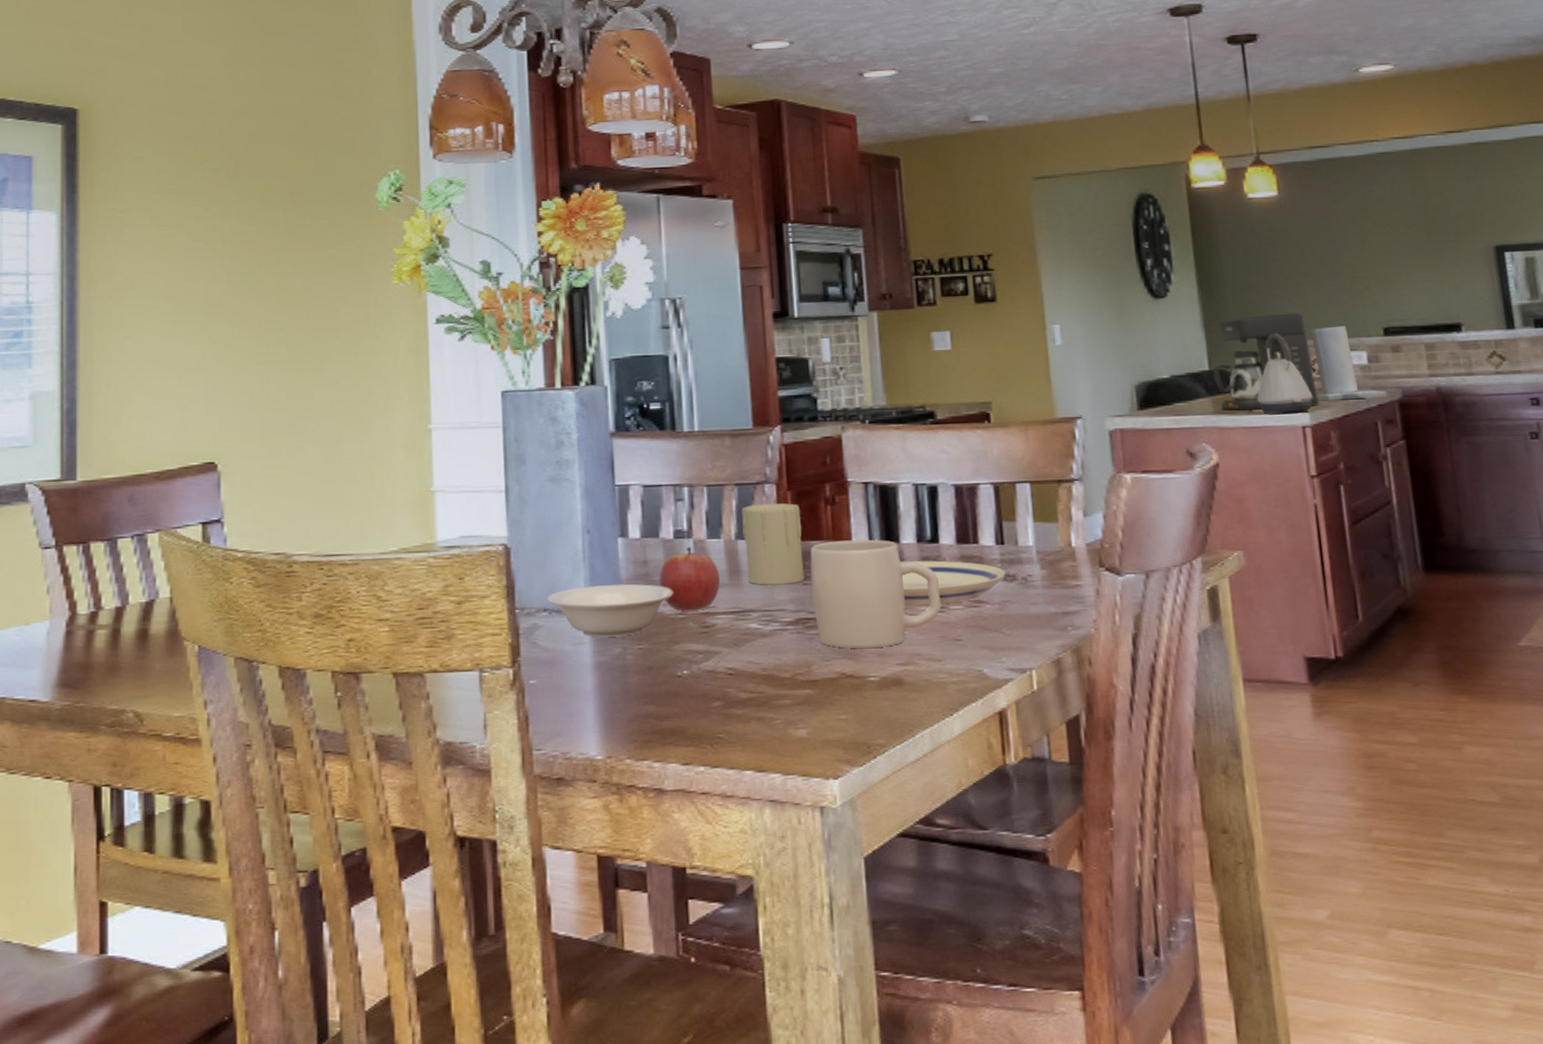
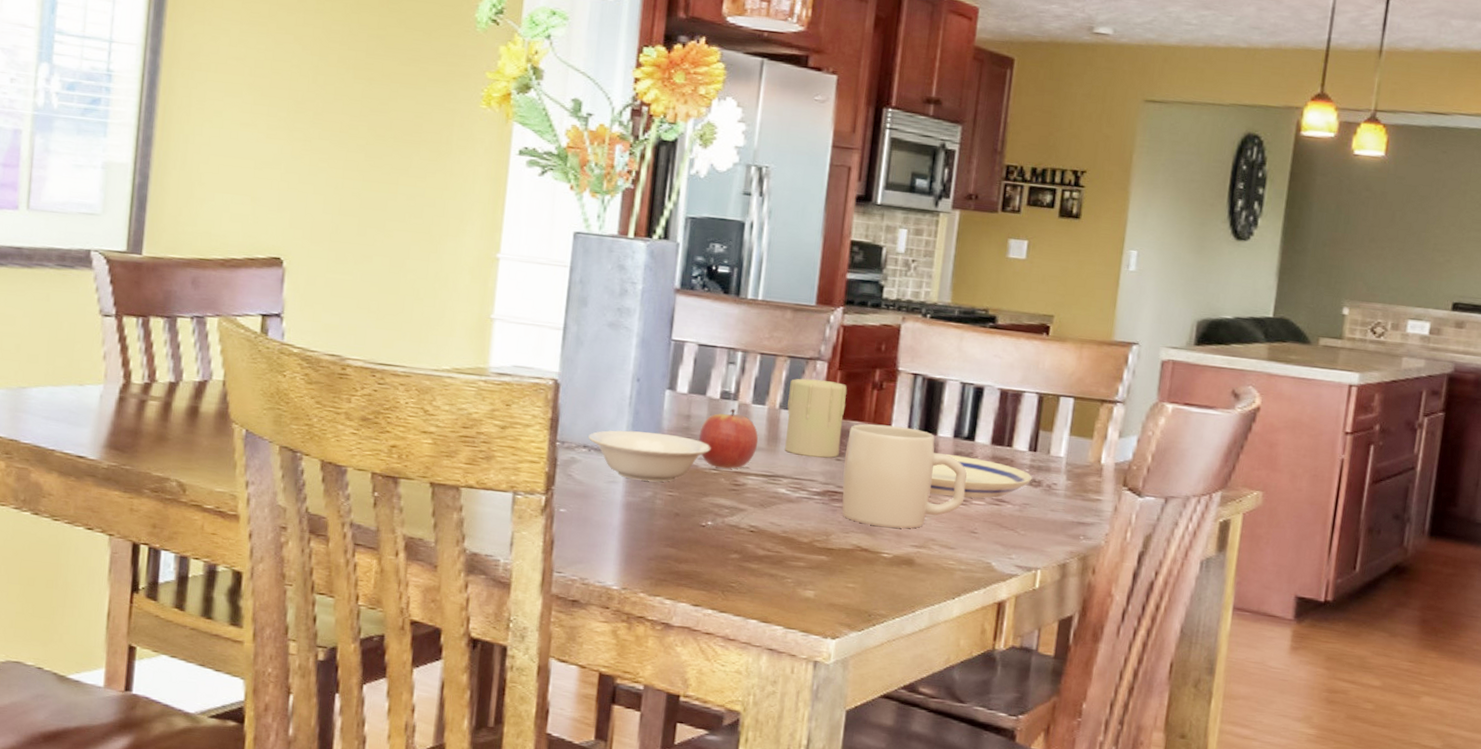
coffee maker: present [1213,312,1320,412] -> none [1276,271,1378,367]
kettle: present [1257,333,1313,414] -> none [1312,291,1367,372]
paper towel: present [1311,325,1388,401] -> none [1370,293,1440,370]

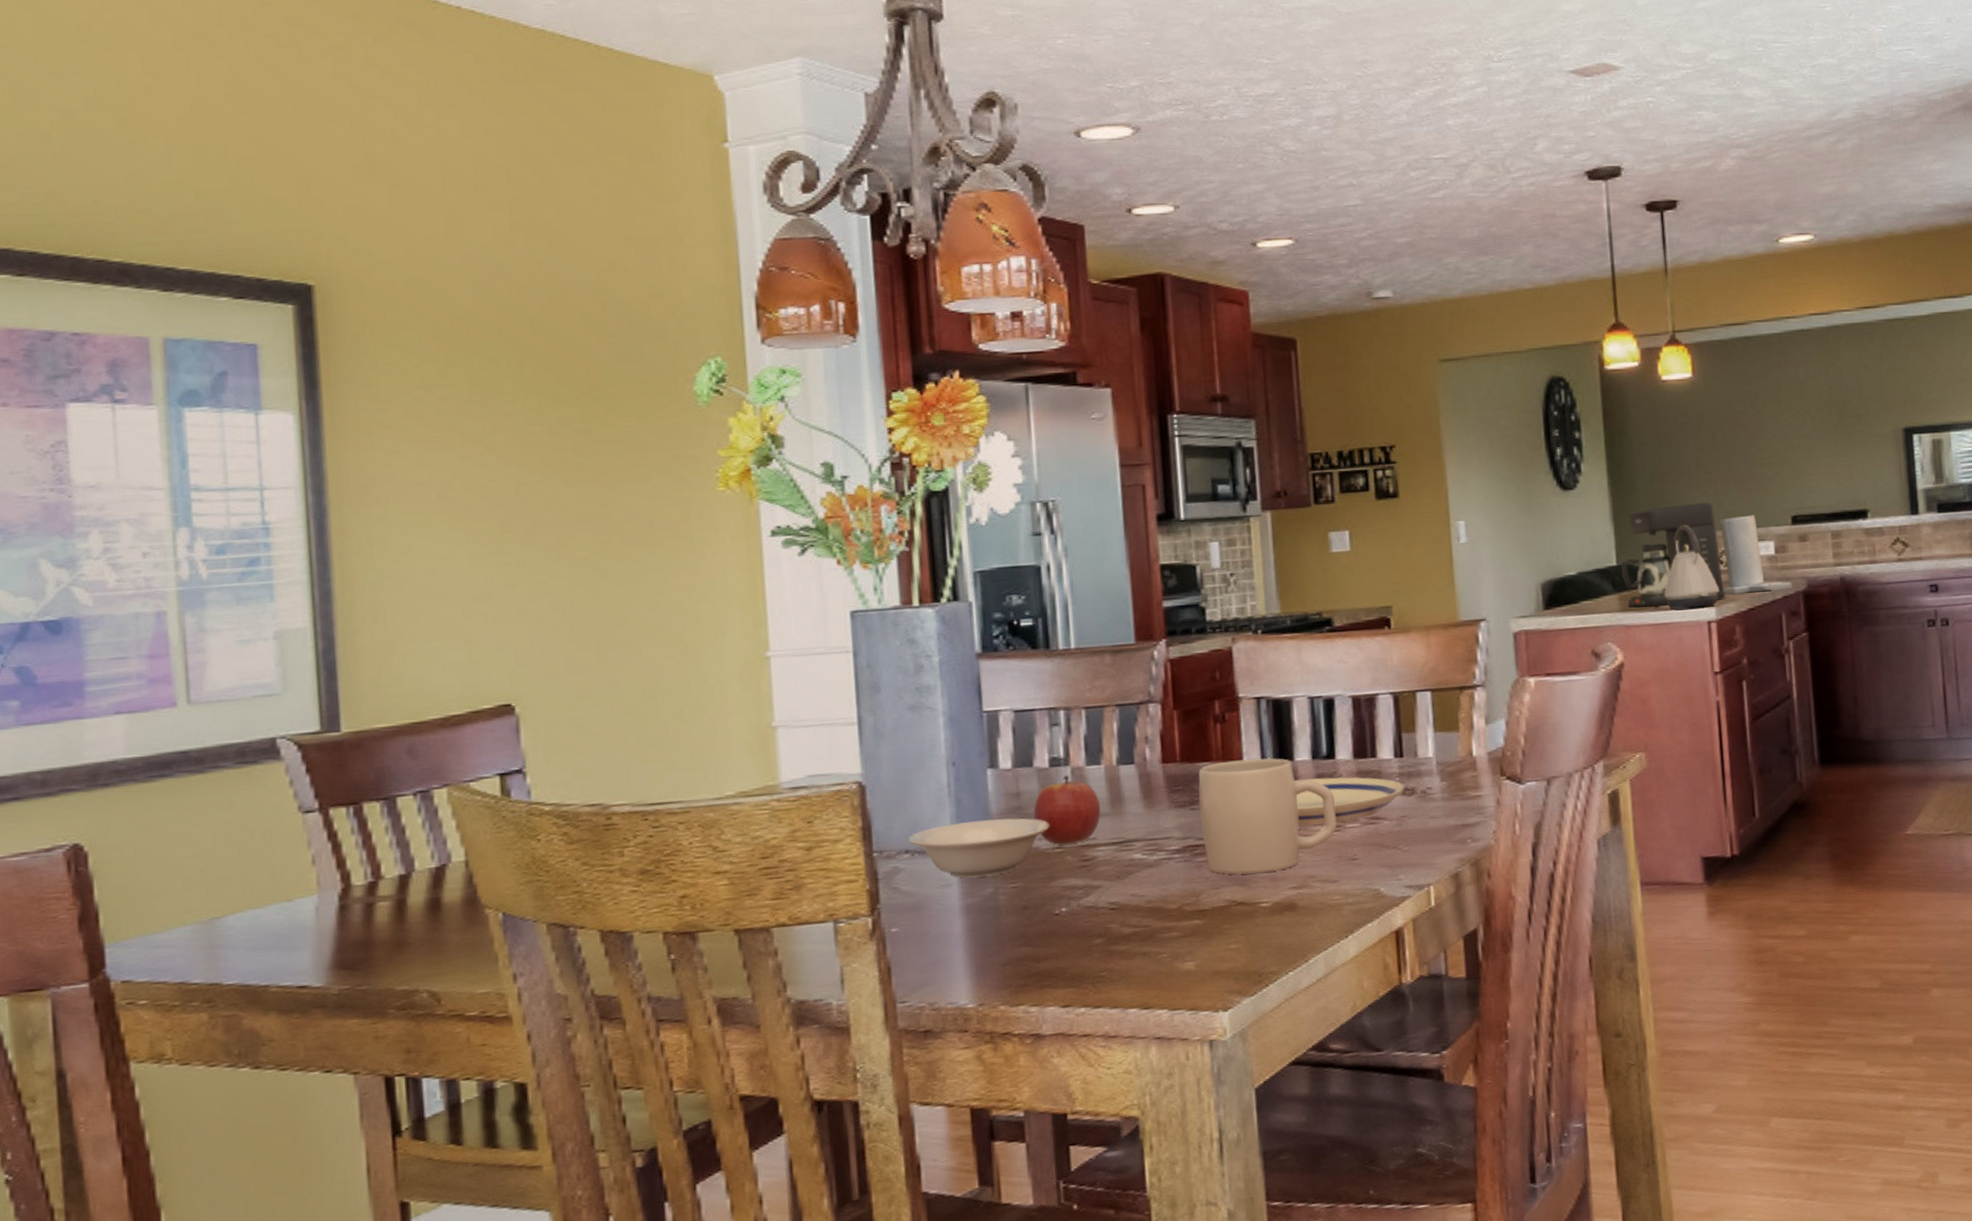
candle: present [785,378,847,458] -> none [1124,723,1192,813]
coffee maker: none [1276,271,1378,367] -> present [1621,502,1726,608]
kettle: none [1312,291,1367,372] -> present [1664,524,1720,610]
paper towel: none [1370,293,1440,370] -> present [1720,515,1793,595]

